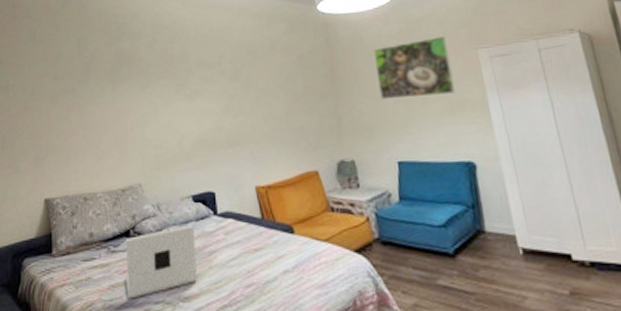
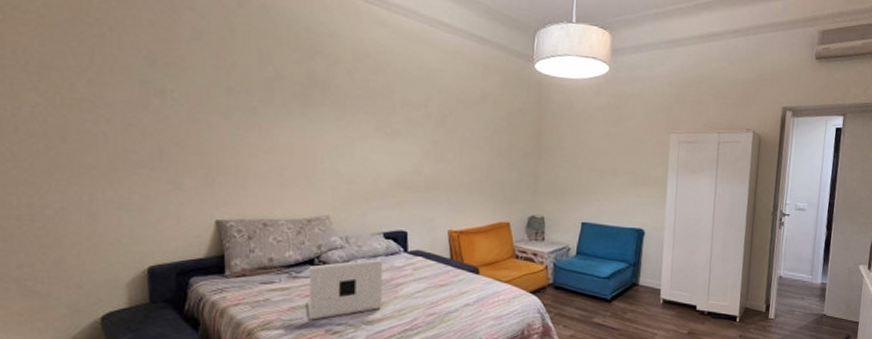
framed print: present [373,35,456,100] -> none [577,115,647,170]

